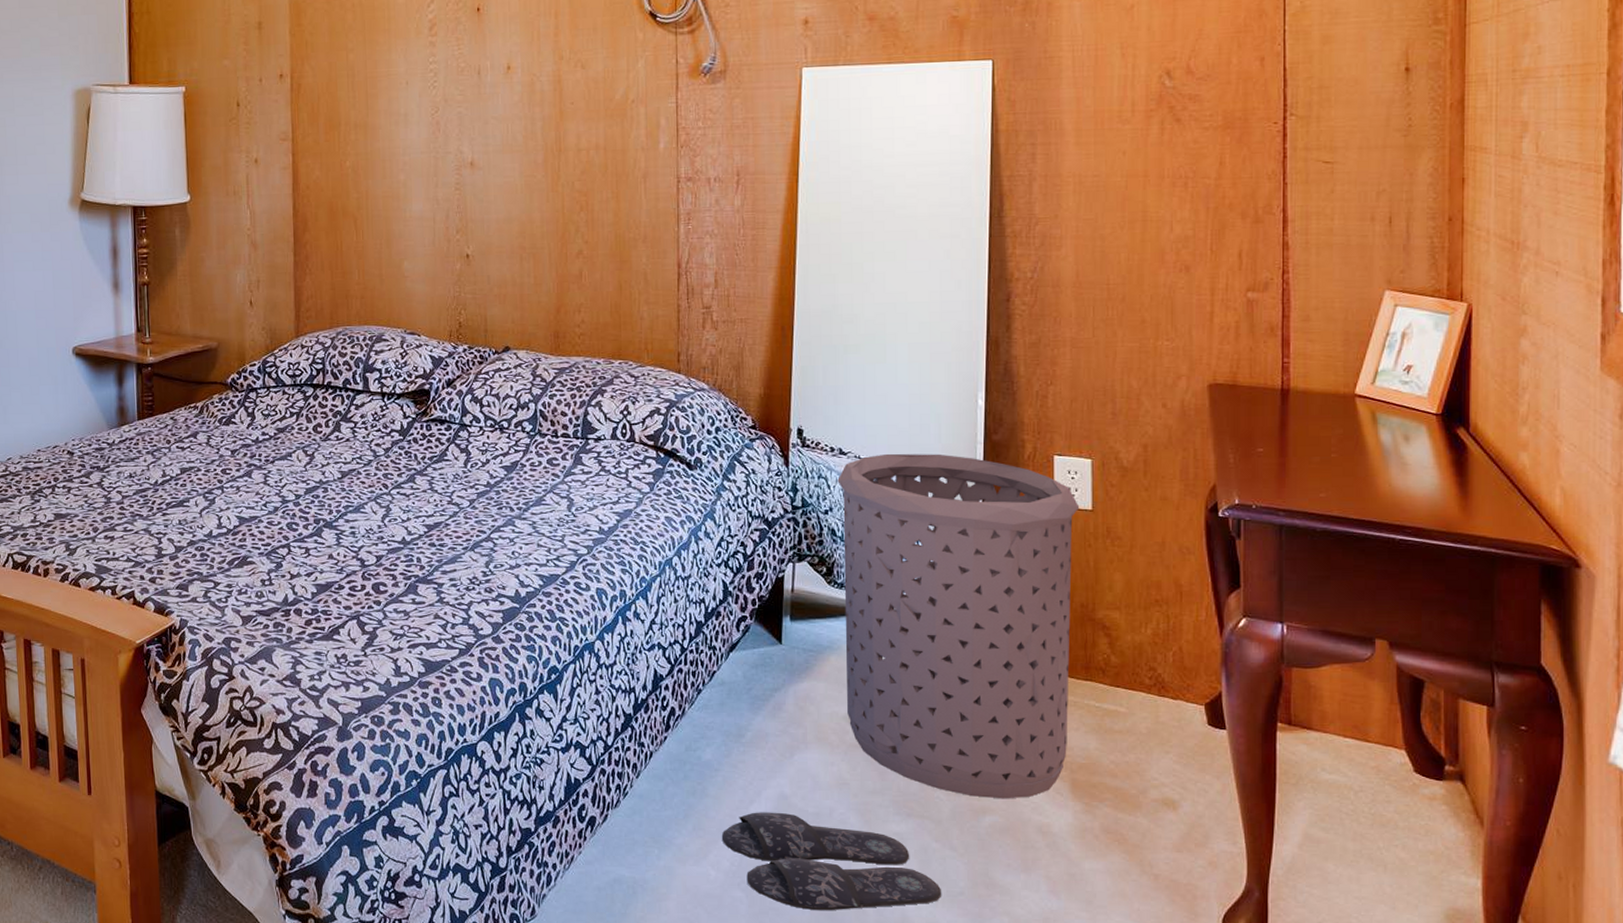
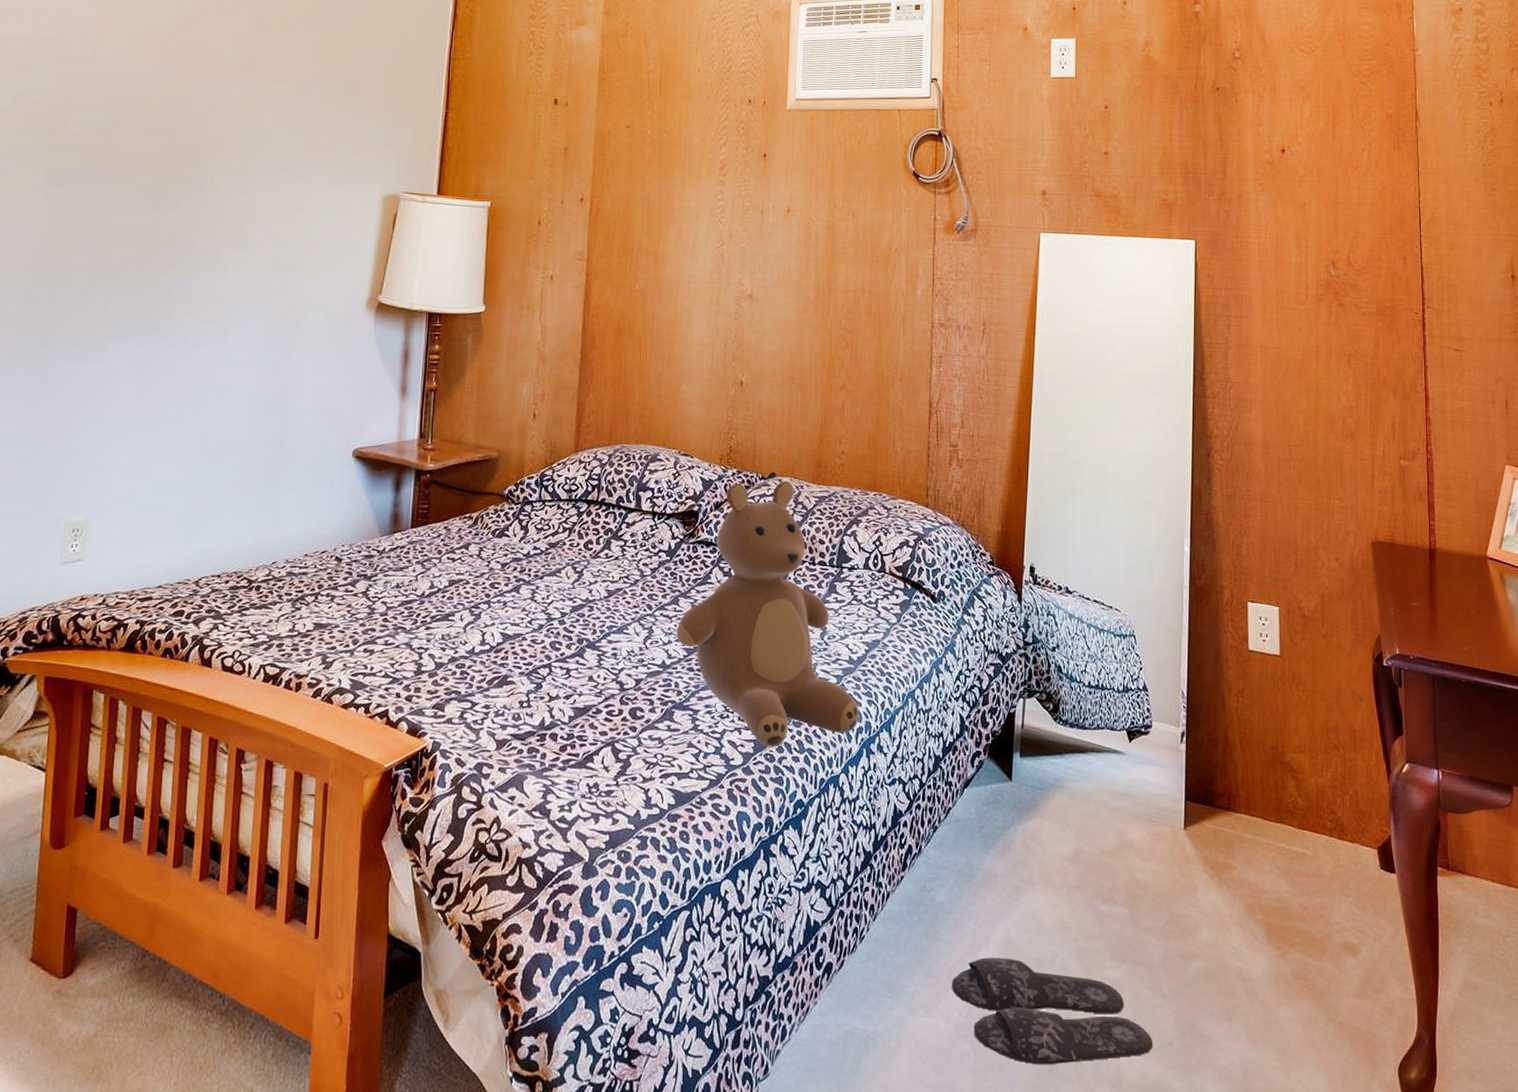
teddy bear: none [414,353,613,617] -> present [676,480,859,747]
laundry basket: present [837,453,1080,799] -> none [1064,594,1270,944]

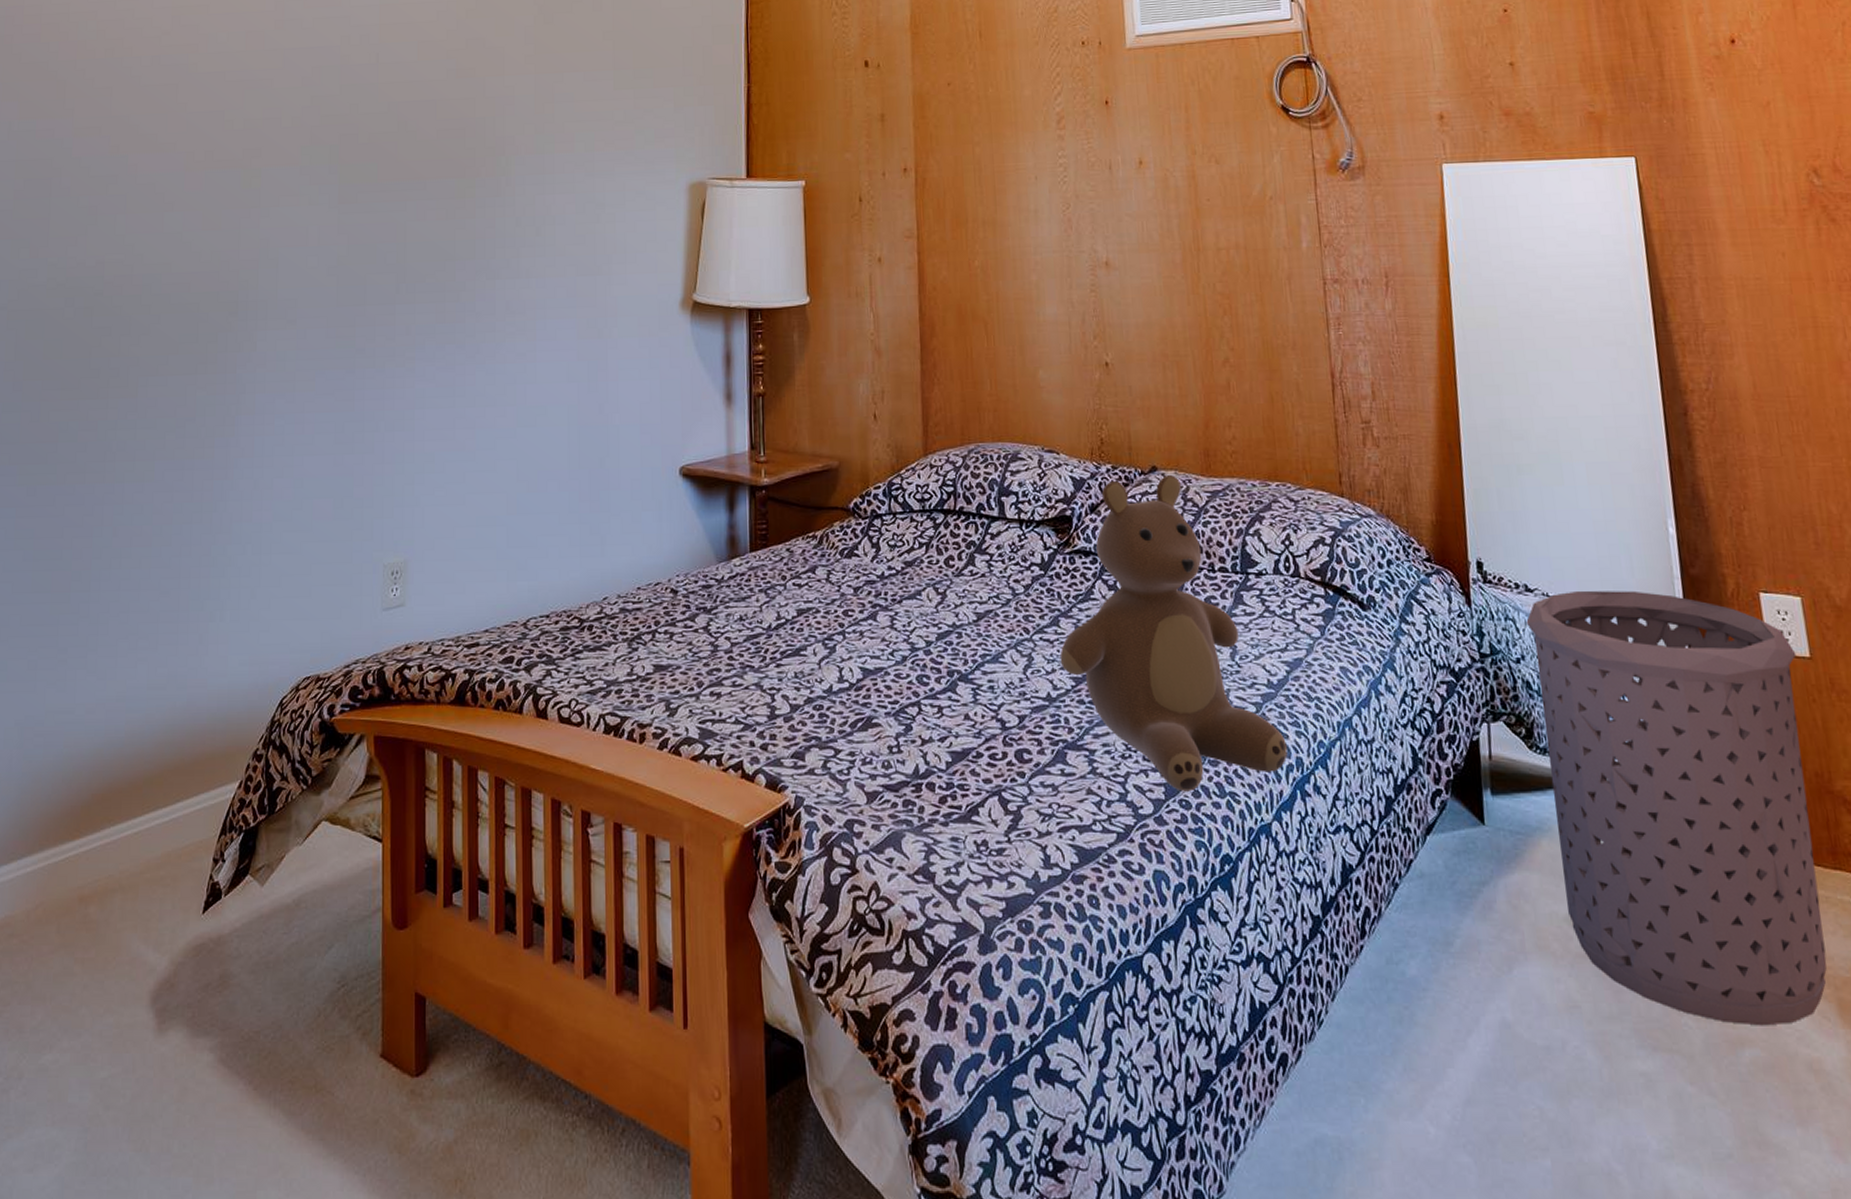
slippers: present [952,957,1153,1065] -> none [1438,1046,1708,1182]
laundry basket: none [1064,594,1270,944] -> present [1526,590,1827,1026]

